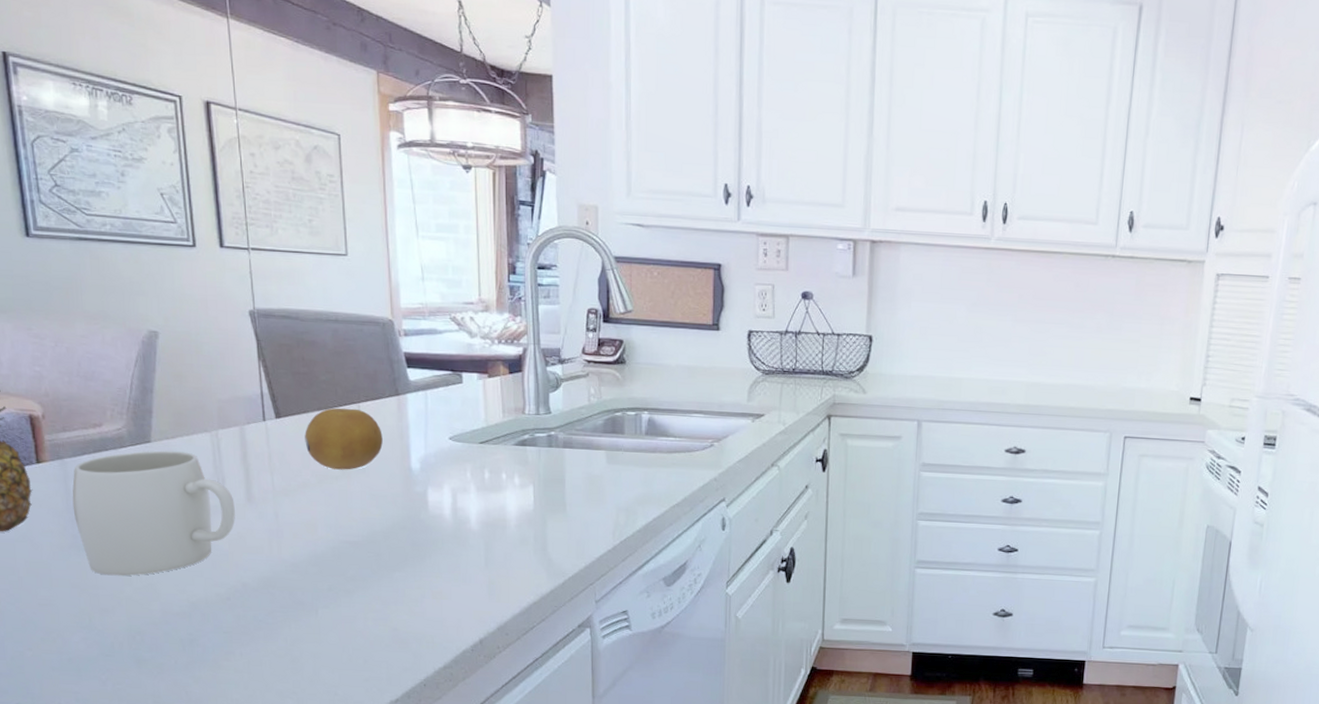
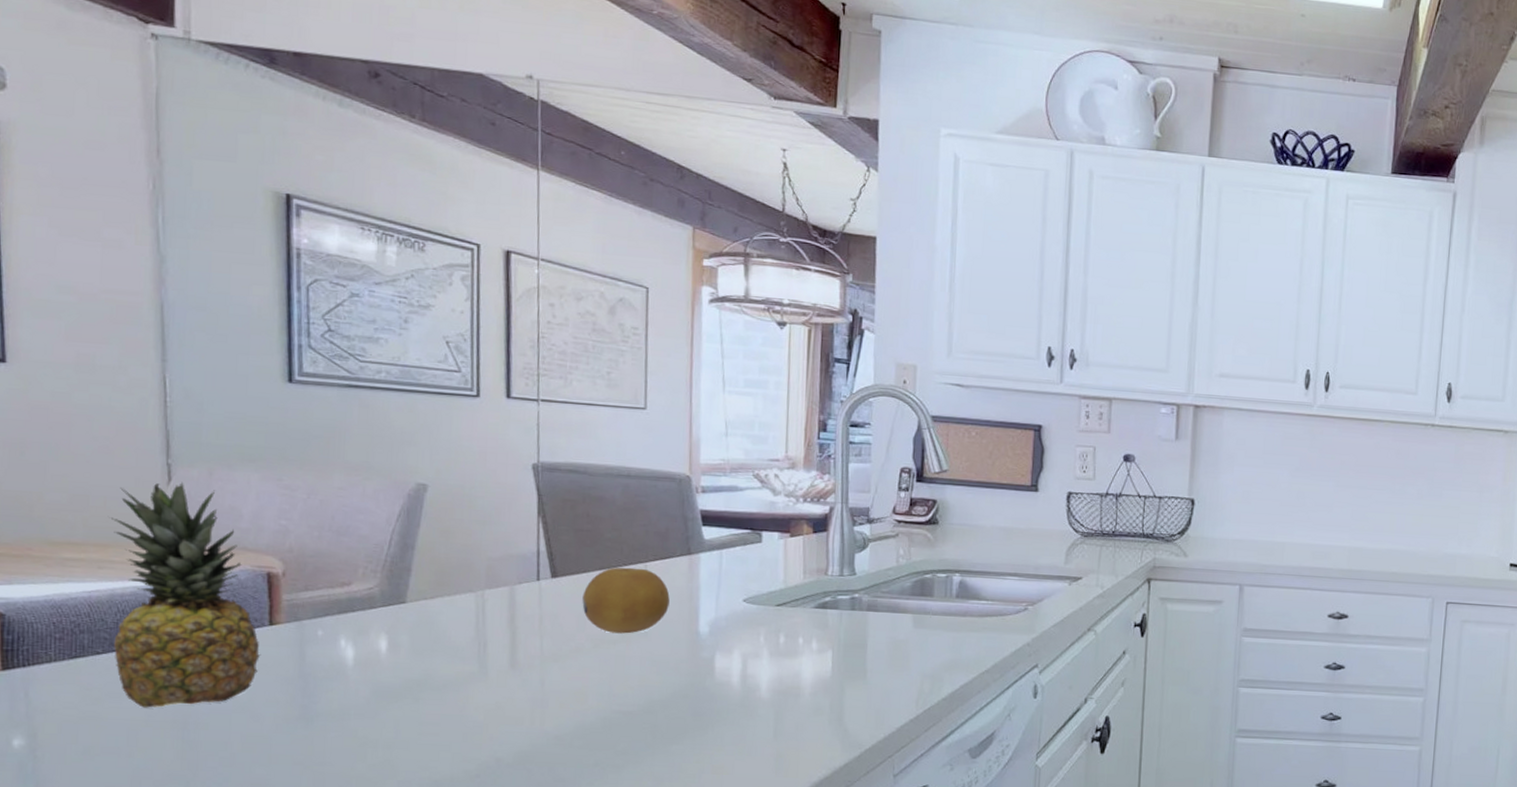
mug: present [72,450,235,576] -> none [306,612,496,752]

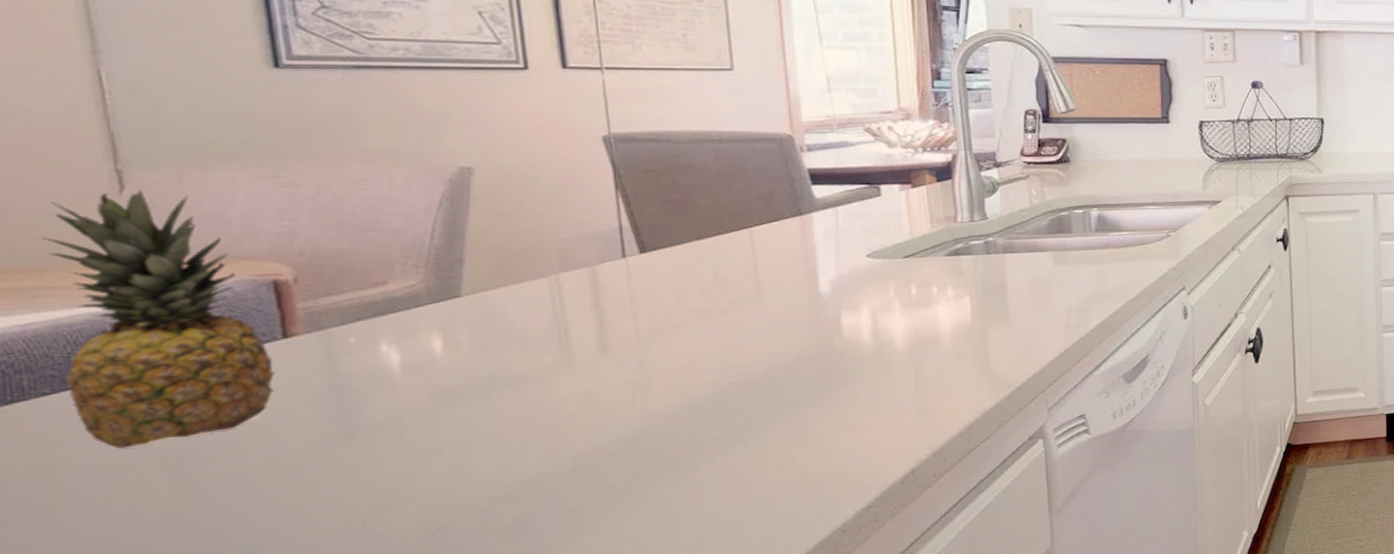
fruit: present [582,567,670,634] -> none [679,234,783,304]

